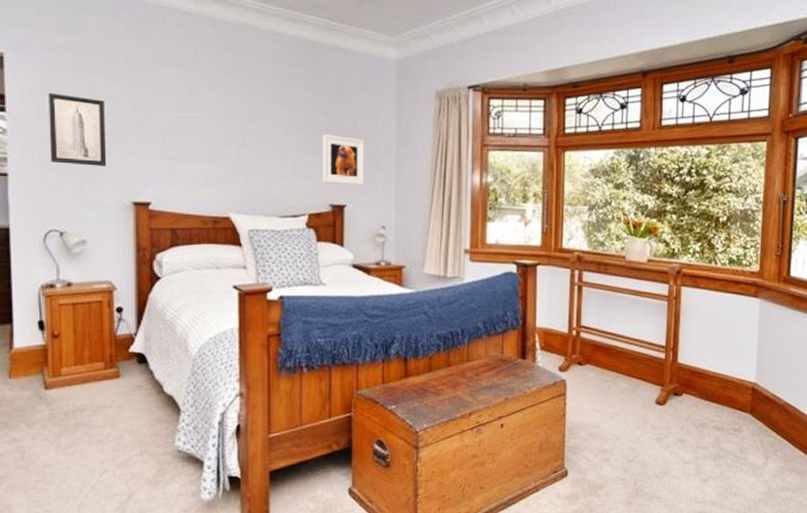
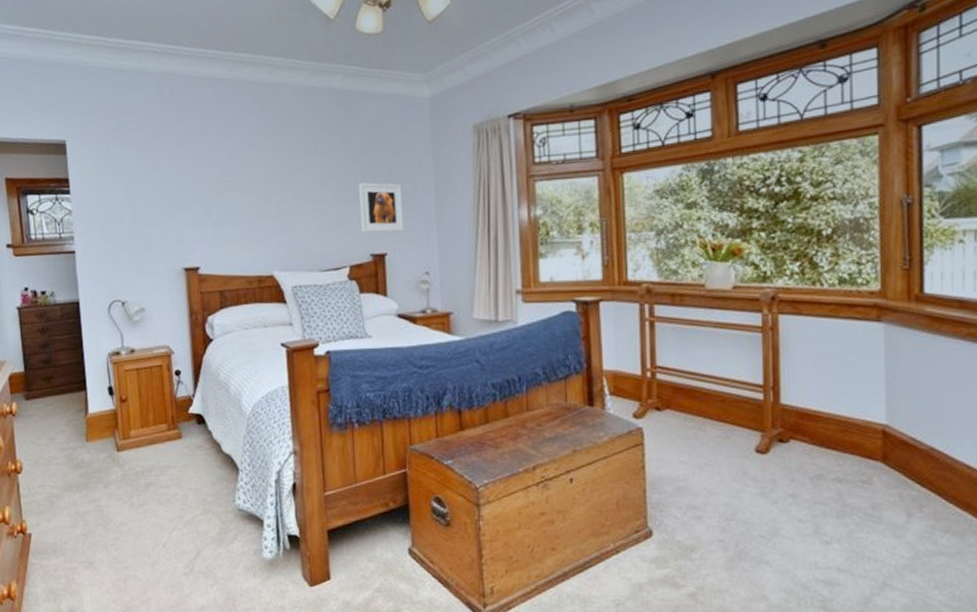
wall art: present [48,93,107,166] -> none [105,172,159,238]

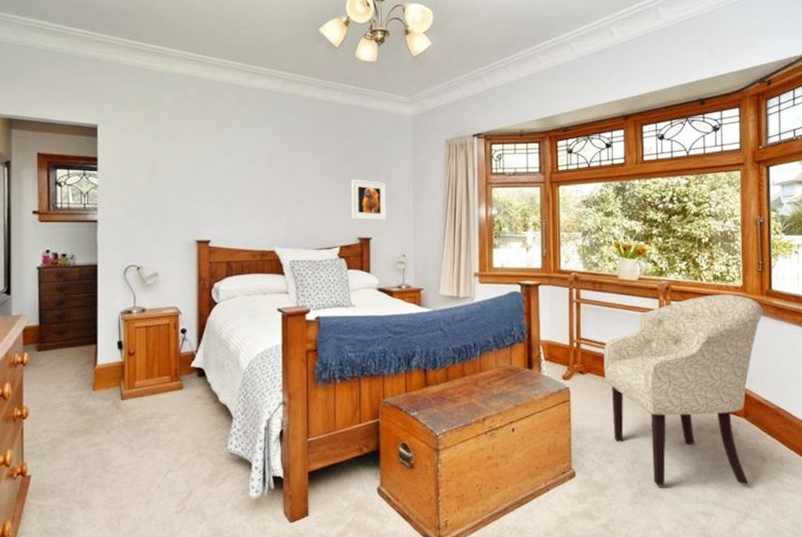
chair: none [687,302,911,548] -> present [603,295,763,486]

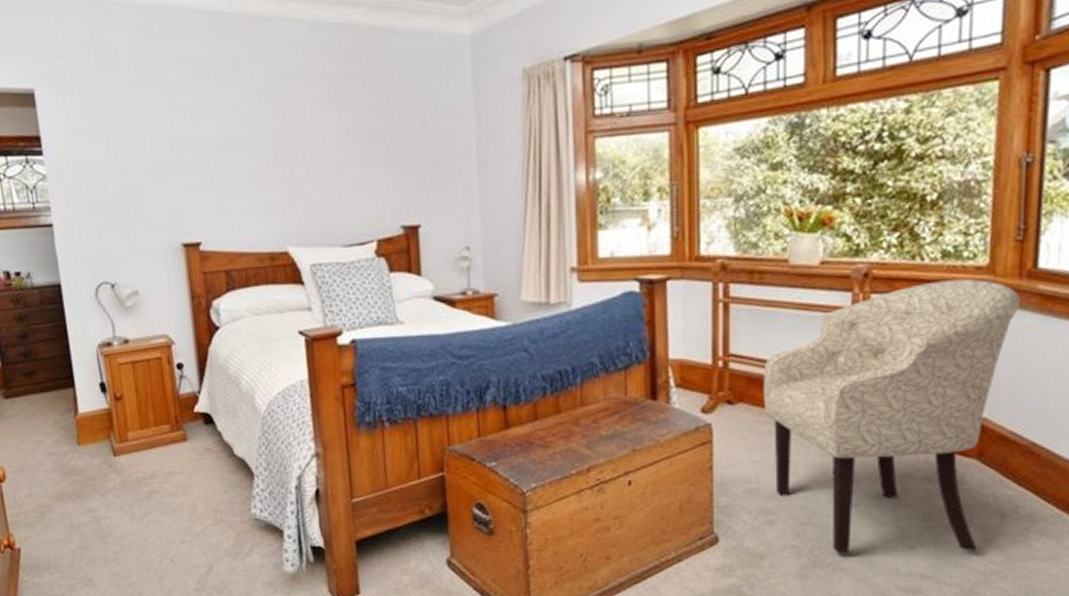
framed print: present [351,179,387,221] -> none [387,140,441,201]

